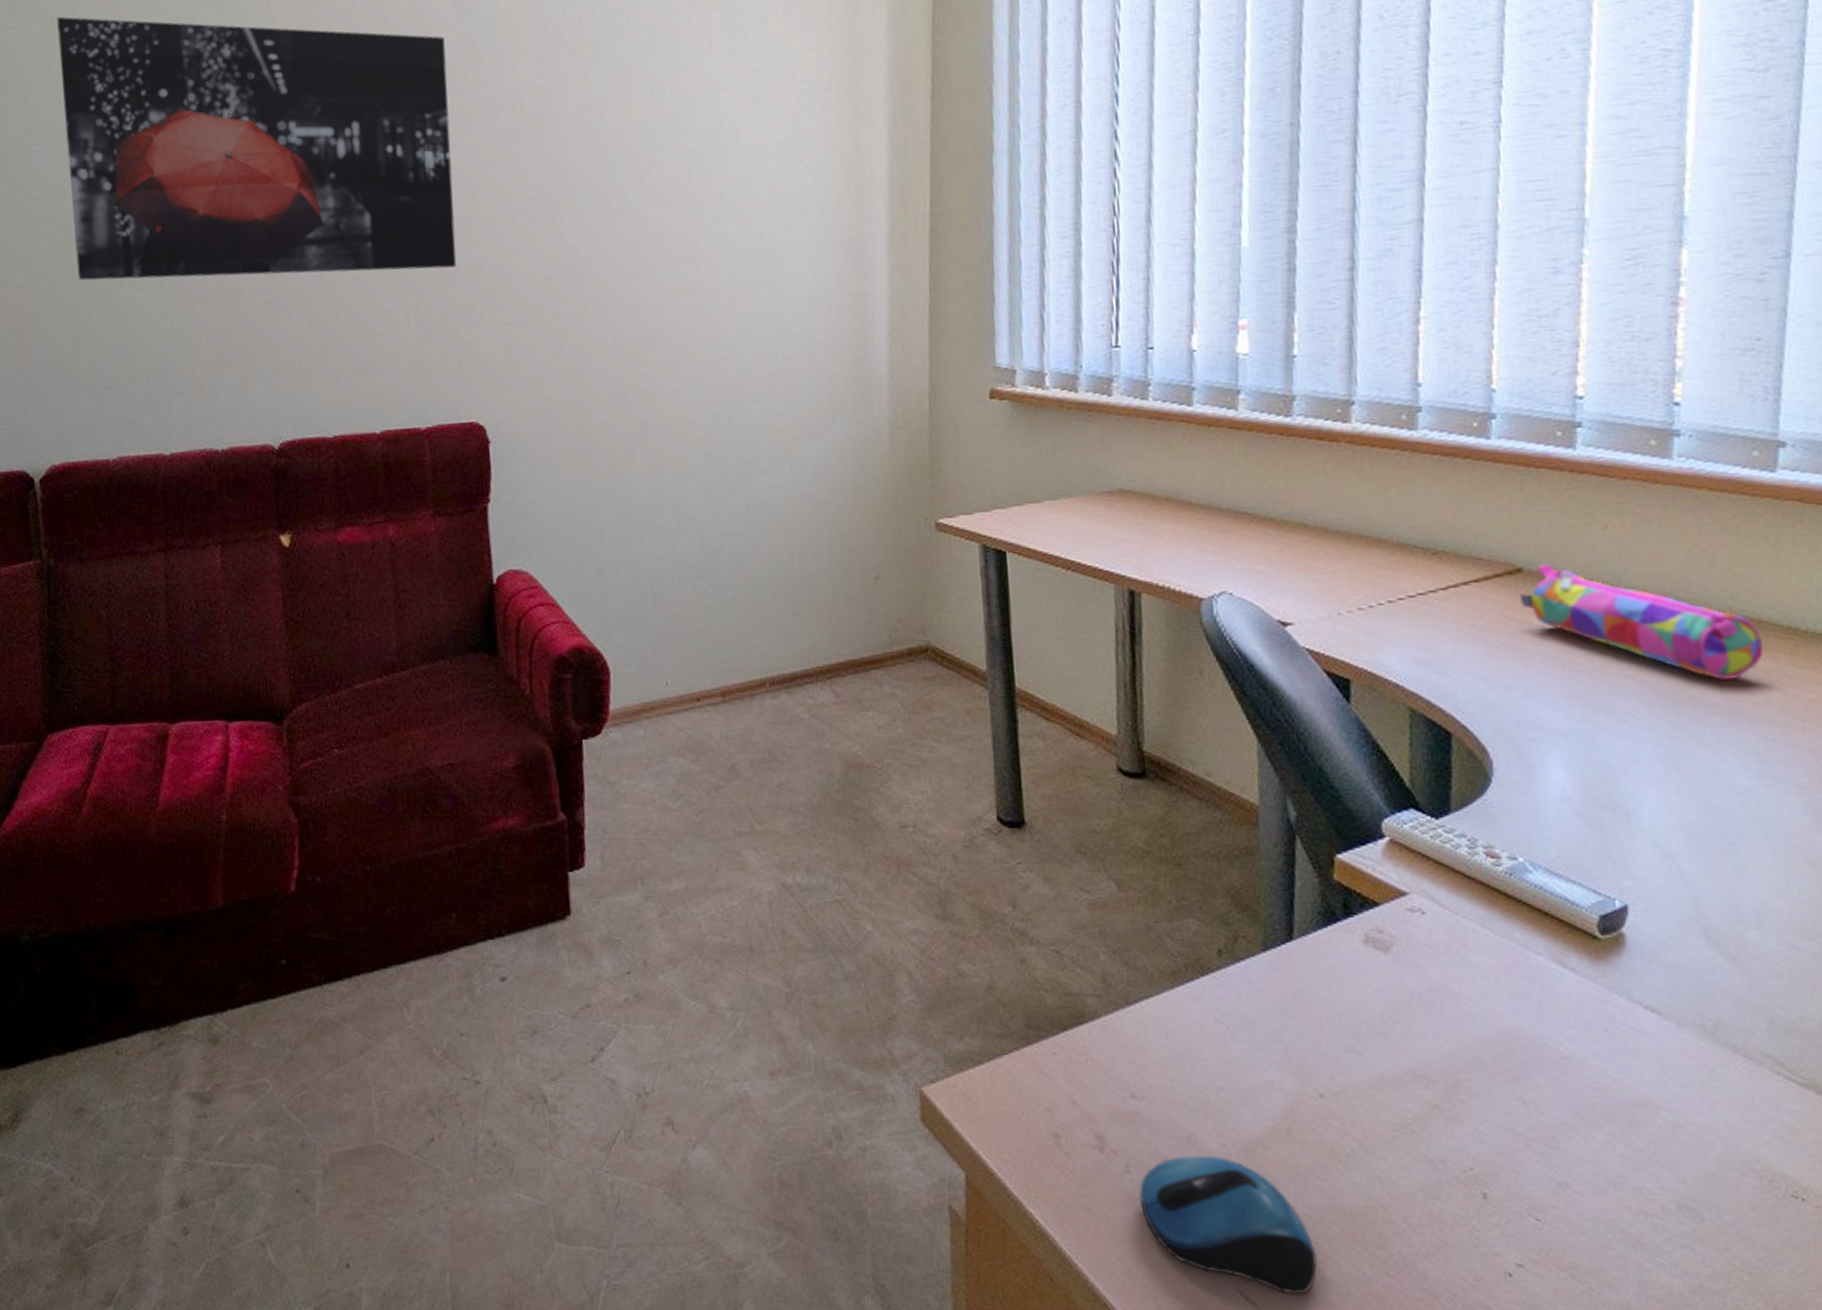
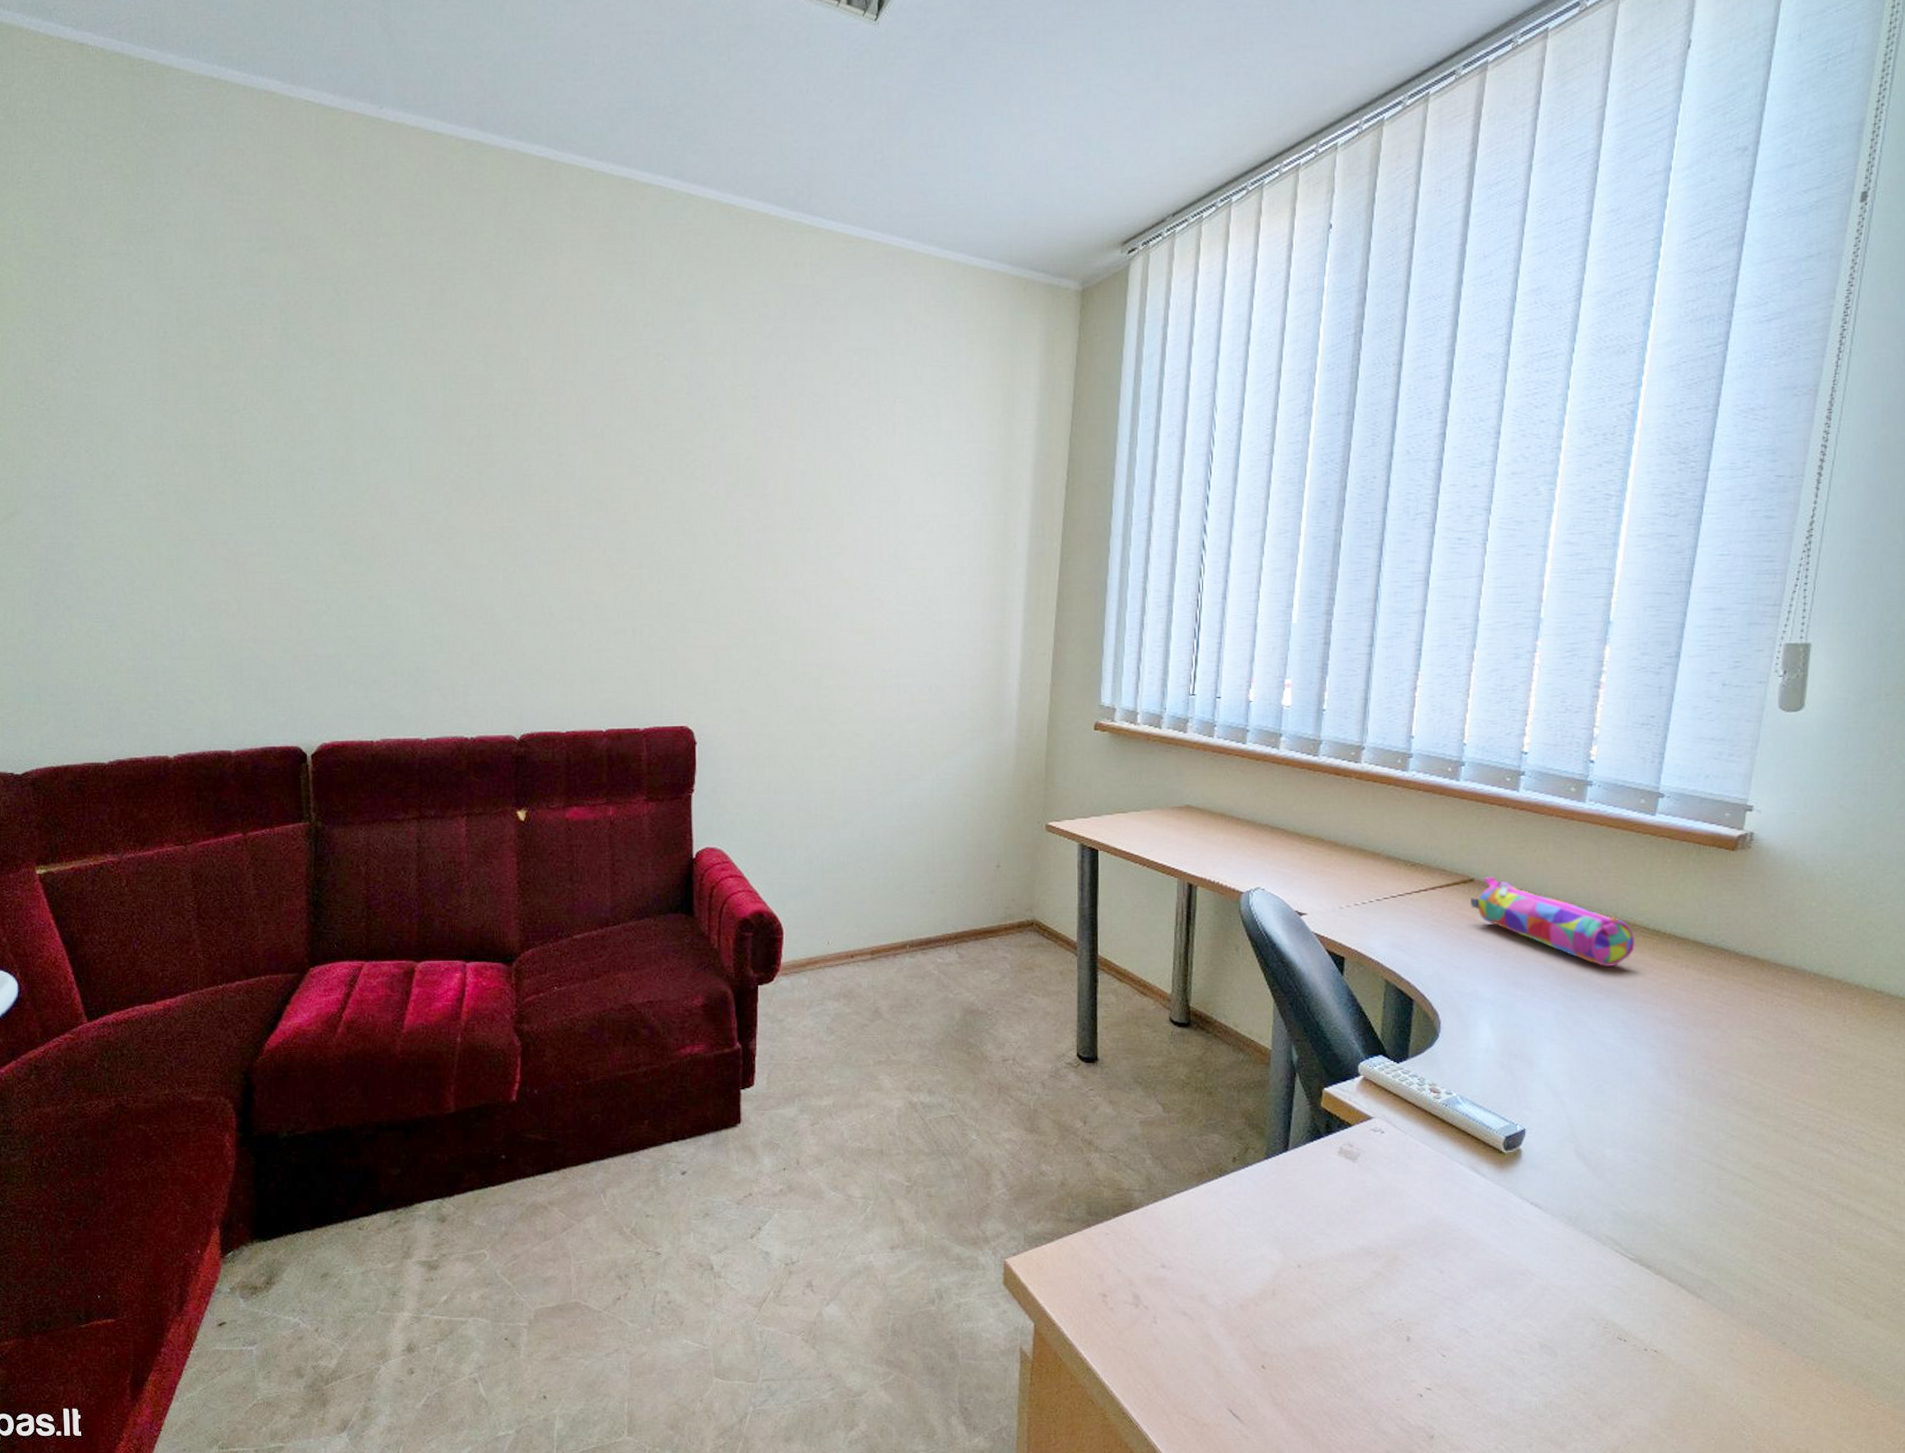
wall art: present [57,16,456,281] -> none [343,360,678,599]
computer mouse: present [1138,1155,1318,1295] -> none [1161,1310,1287,1412]

